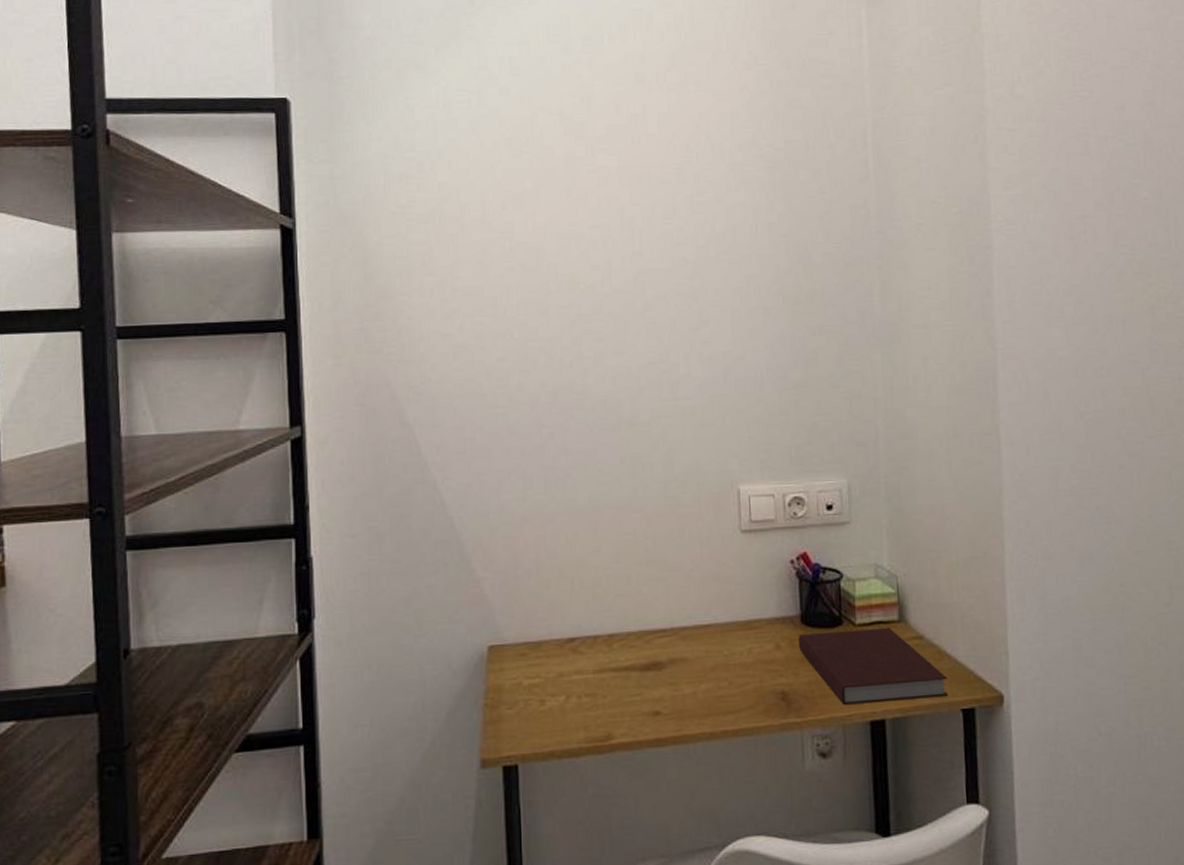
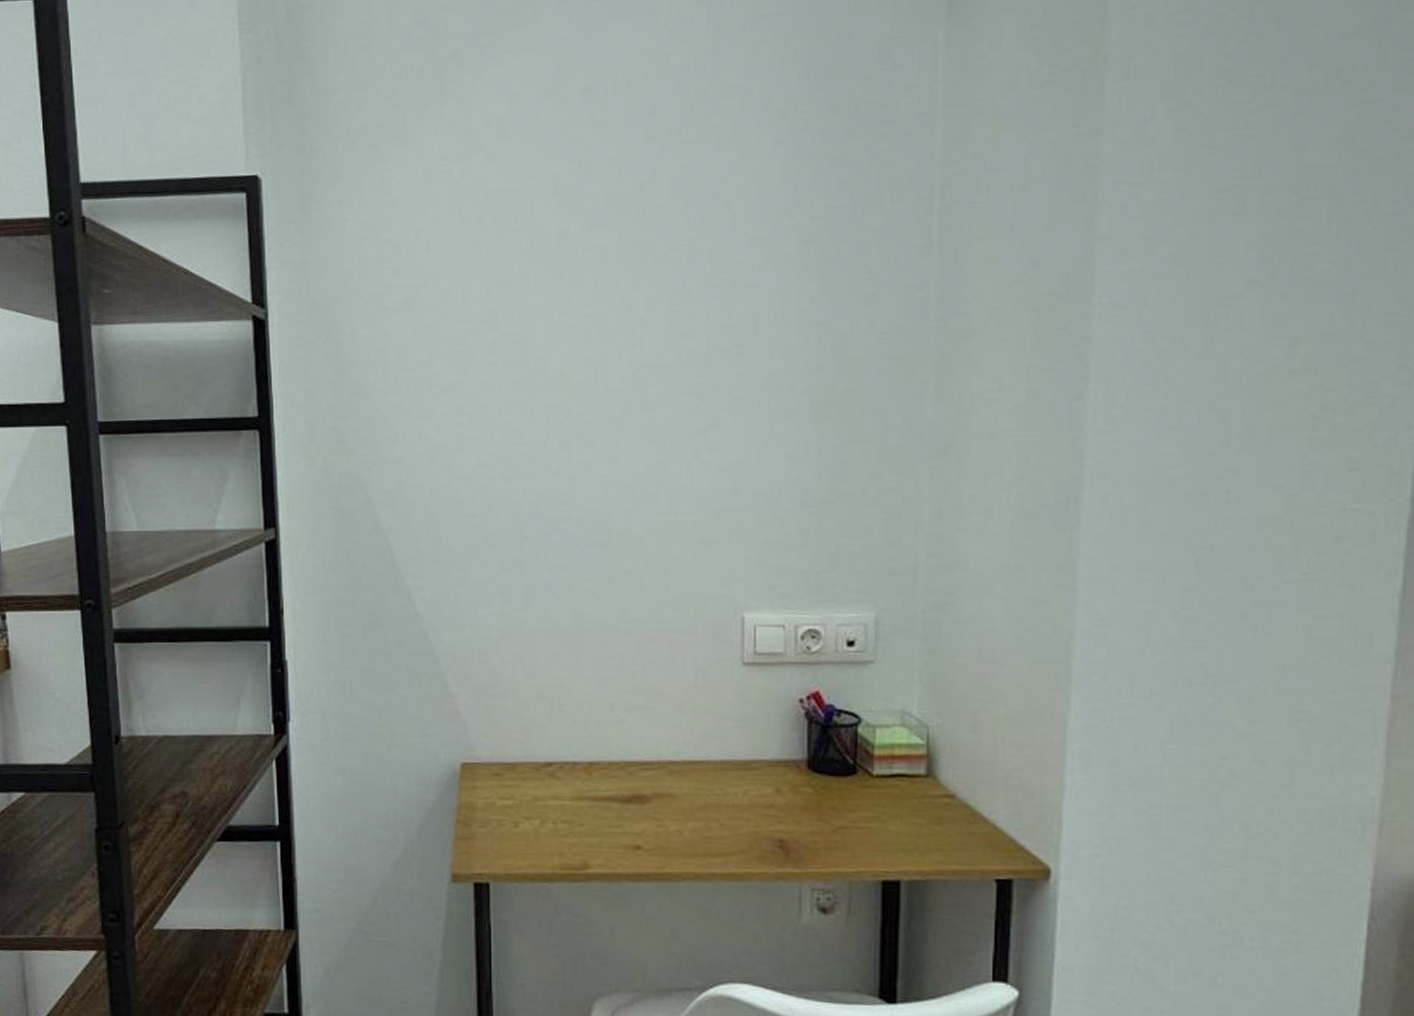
notebook: present [798,627,948,705] -> none [802,780,982,864]

